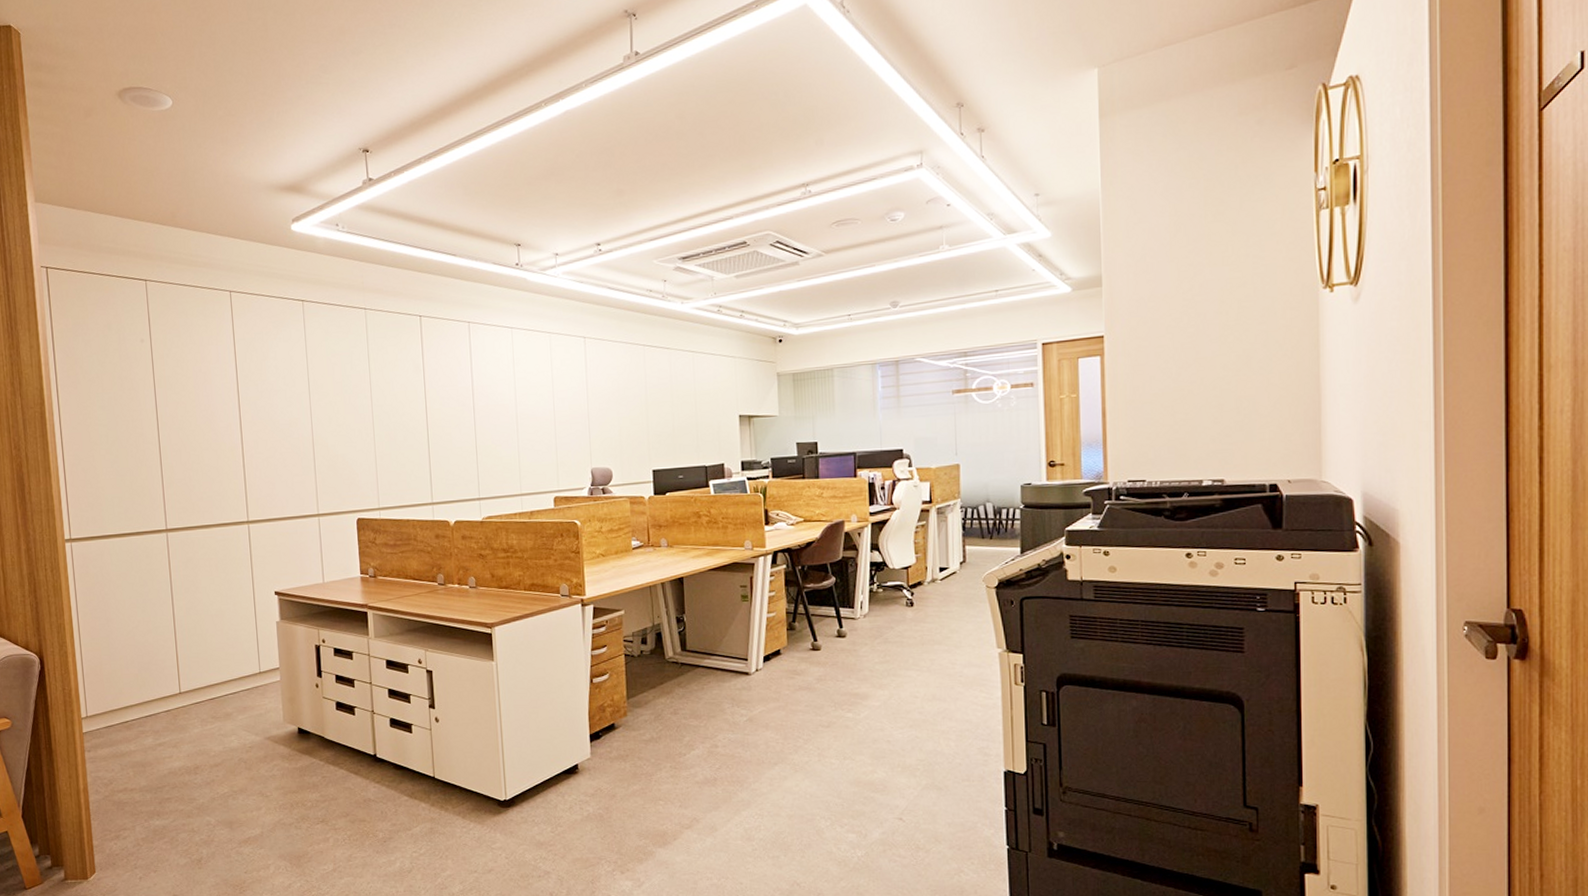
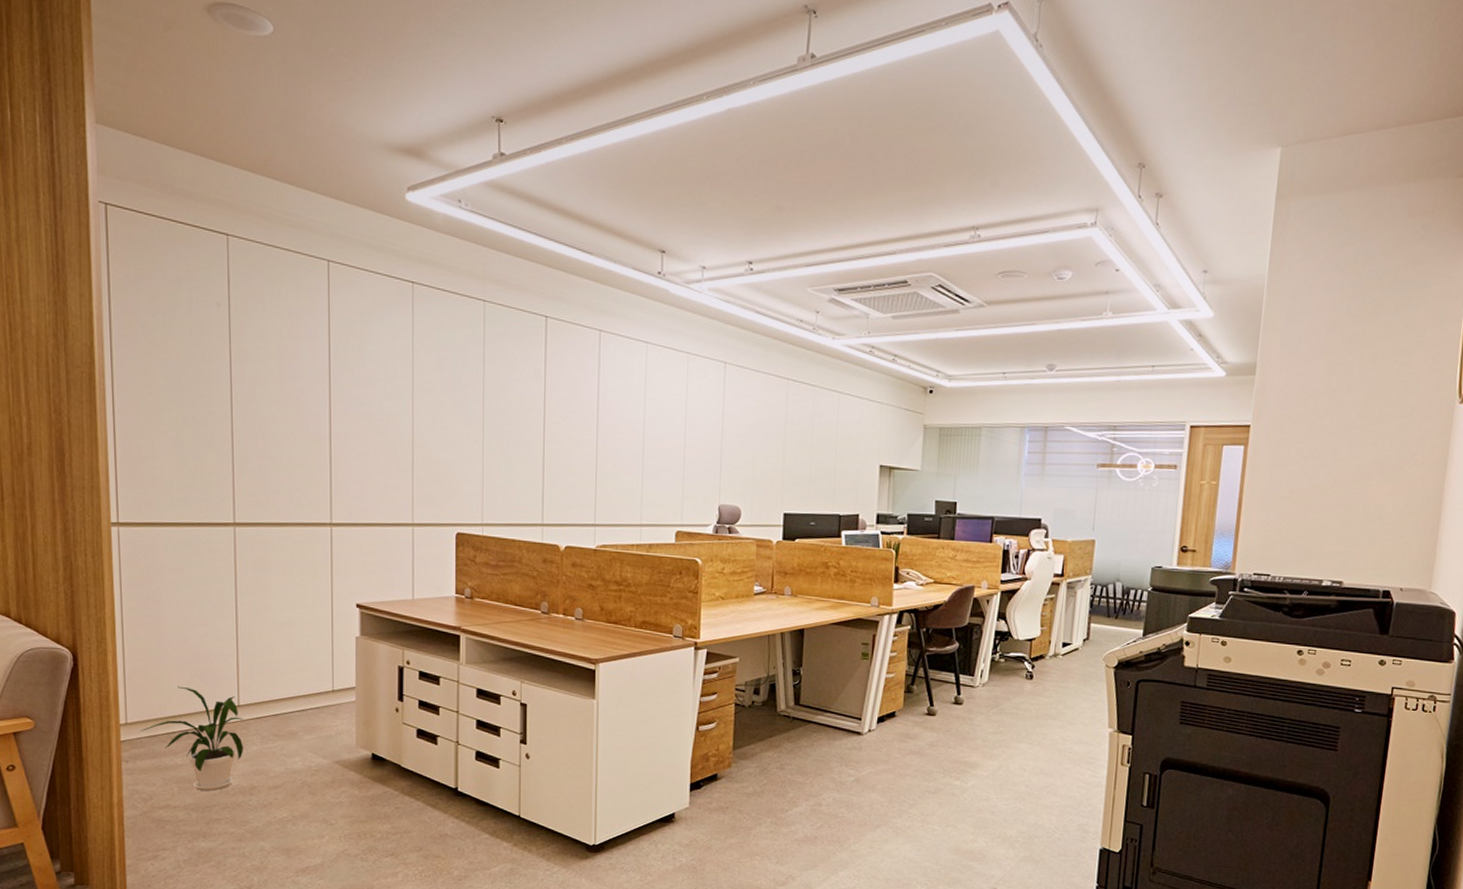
house plant: none [99,679,187,773] -> present [140,686,244,791]

